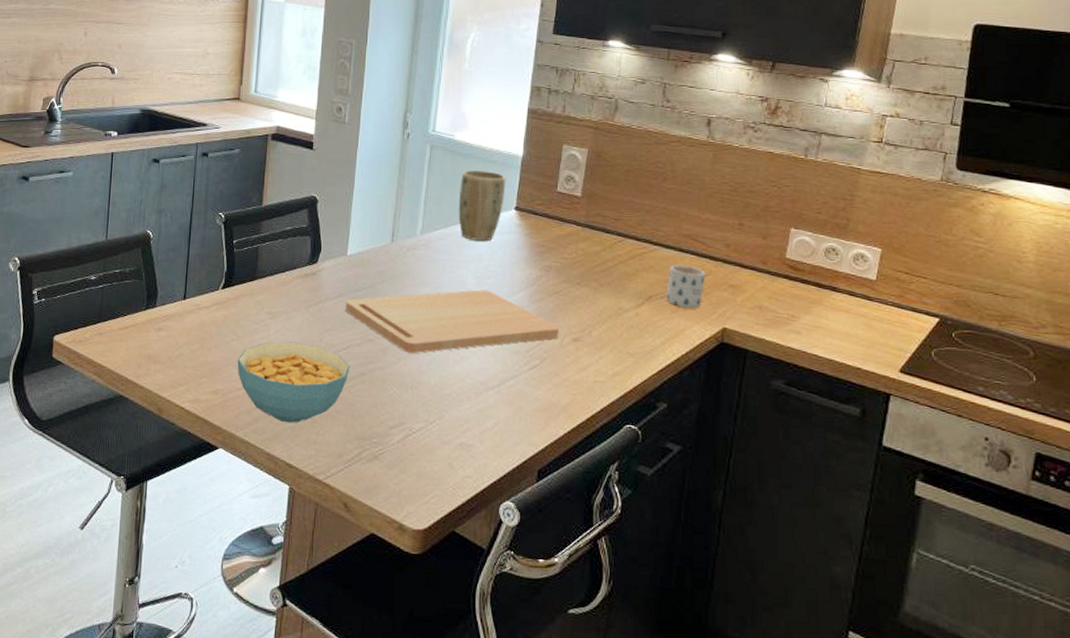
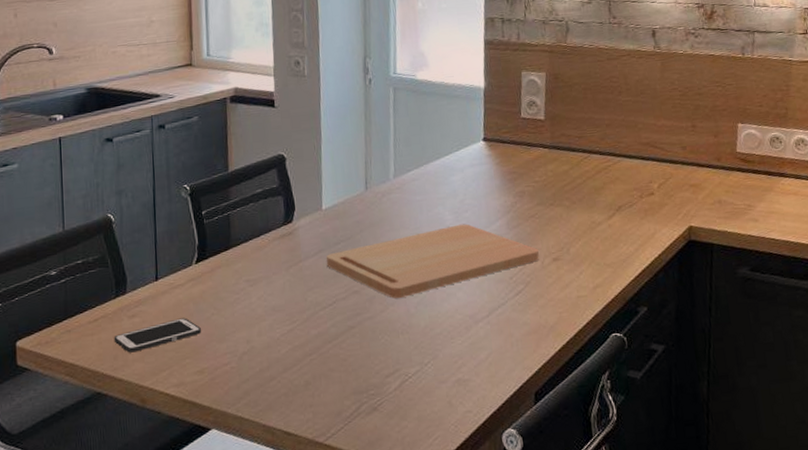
cell phone: none [140,338,220,364] -> present [114,317,201,353]
cereal bowl: present [237,341,350,423] -> none [220,306,339,391]
plant pot: present [458,169,506,242] -> none [427,106,472,177]
mug: present [666,265,706,309] -> none [634,172,668,213]

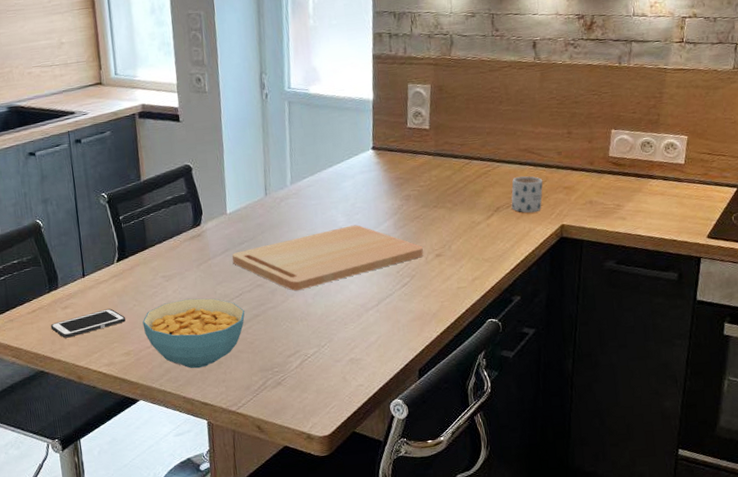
cereal bowl: none [220,306,339,391] -> present [142,298,245,369]
mug: none [634,172,668,213] -> present [511,176,543,213]

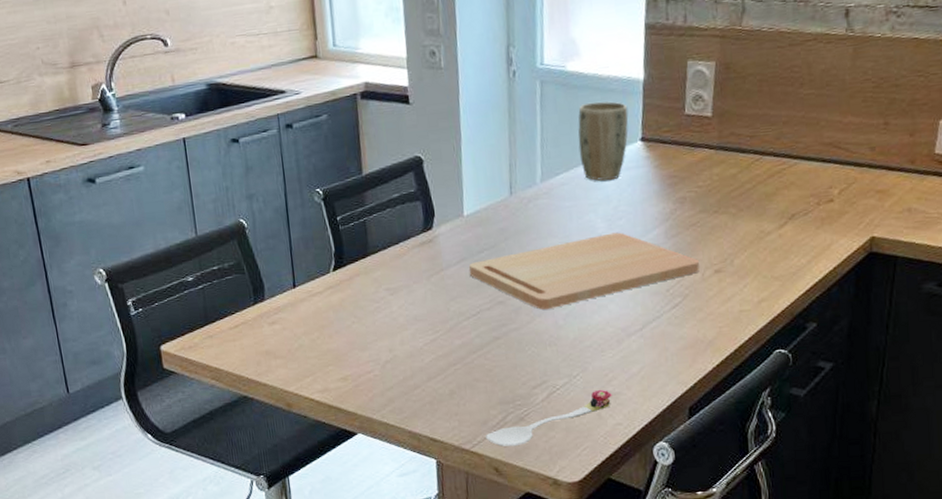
cell phone: present [50,308,125,338] -> none [255,325,342,359]
cereal bowl: present [142,298,245,369] -> none [362,315,483,399]
spoon: none [249,356,355,408] -> present [486,389,613,447]
plant pot: none [320,118,362,183] -> present [578,101,629,181]
mug: present [511,176,543,213] -> none [810,176,851,222]

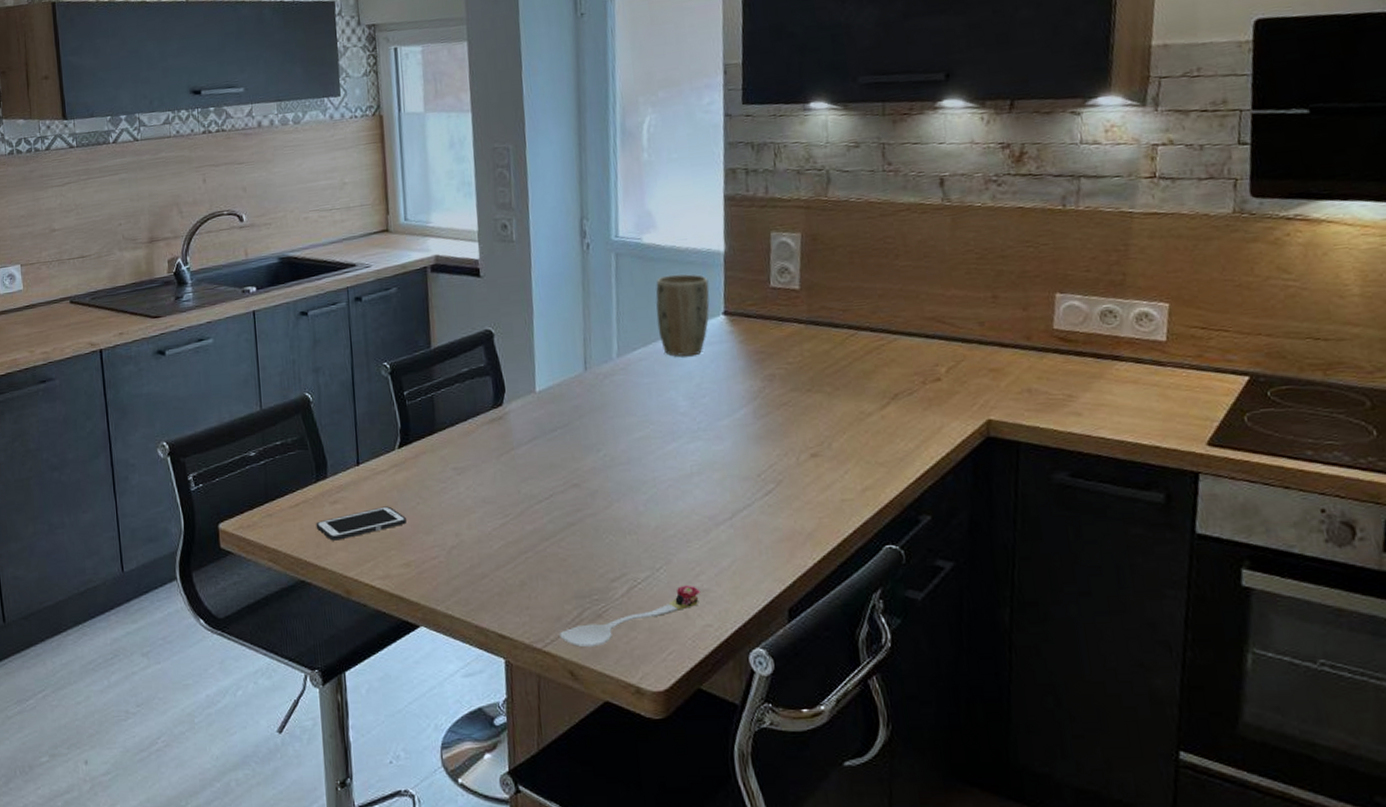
cell phone: none [255,325,342,359] -> present [316,506,406,541]
cutting board: present [468,232,700,310] -> none [540,411,794,494]

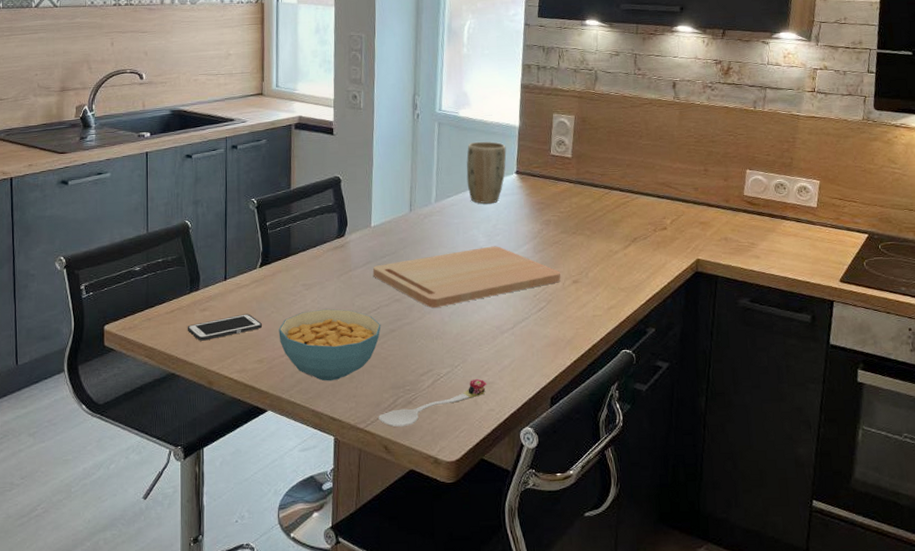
cereal bowl: none [427,497,557,590] -> present [278,308,381,381]
cutting board: none [540,411,794,494] -> present [372,246,561,308]

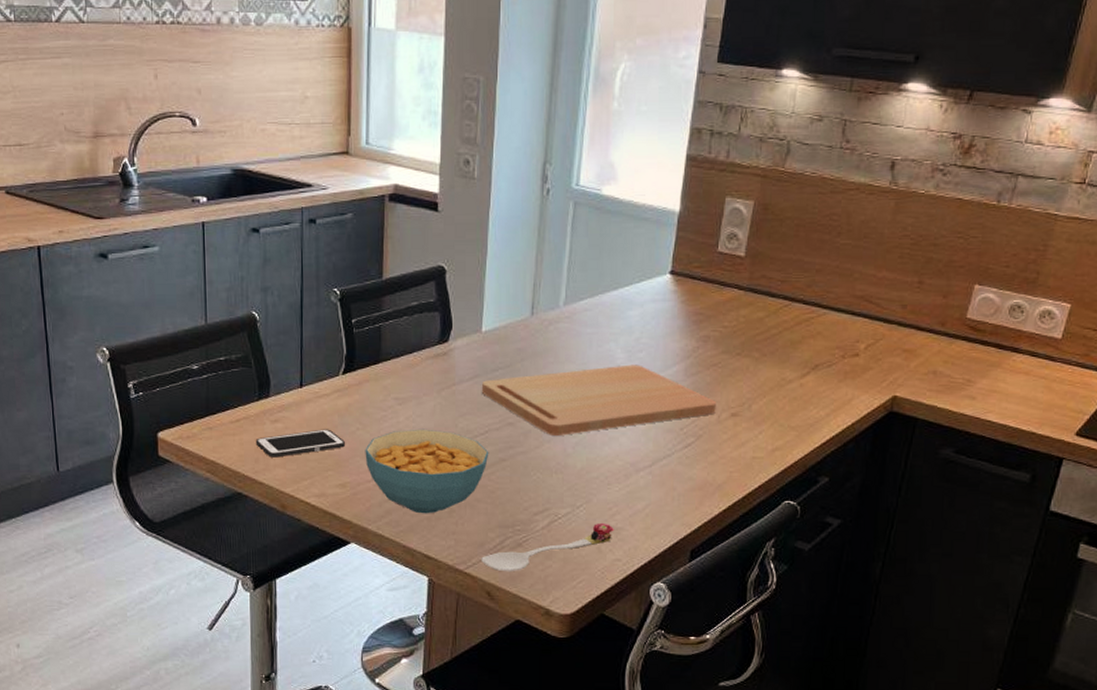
plant pot: present [466,141,507,204] -> none [606,229,660,311]

